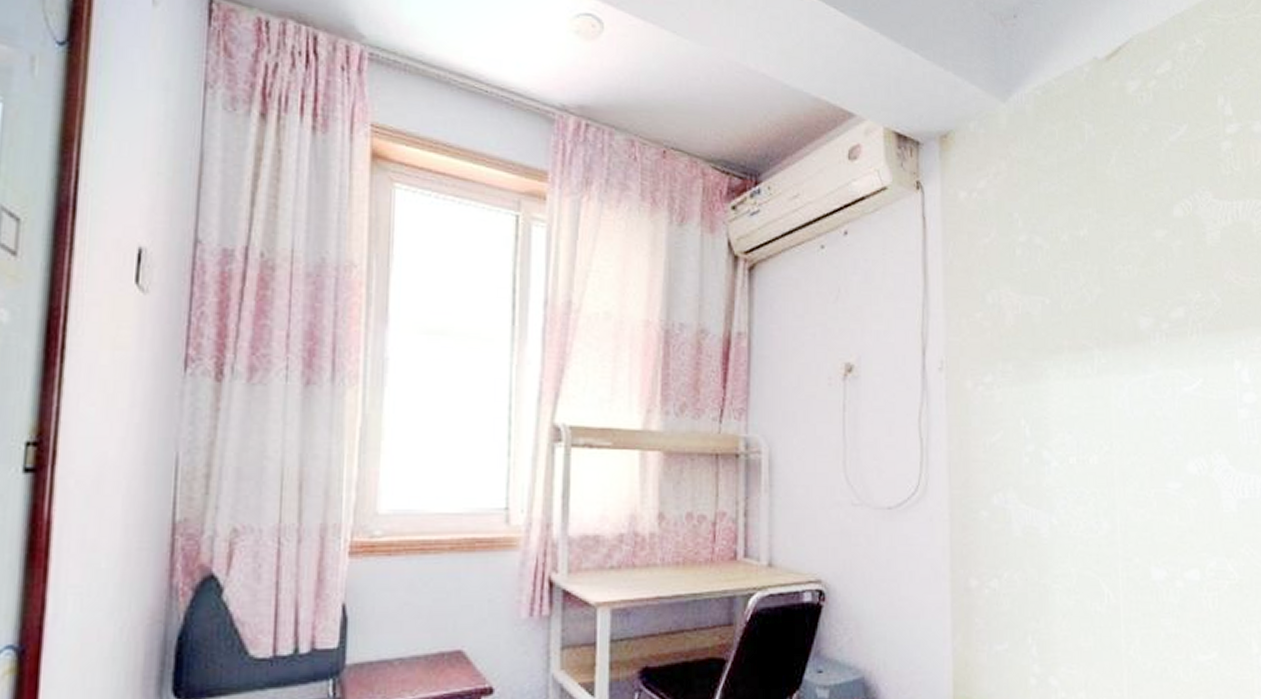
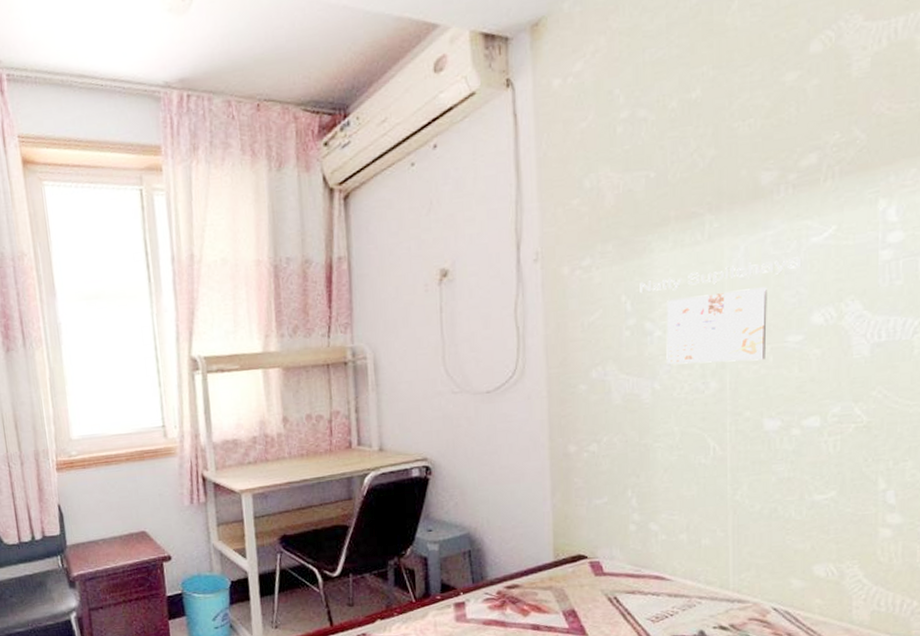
calendar: none [1037,403,1177,504] -> present [640,257,802,365]

